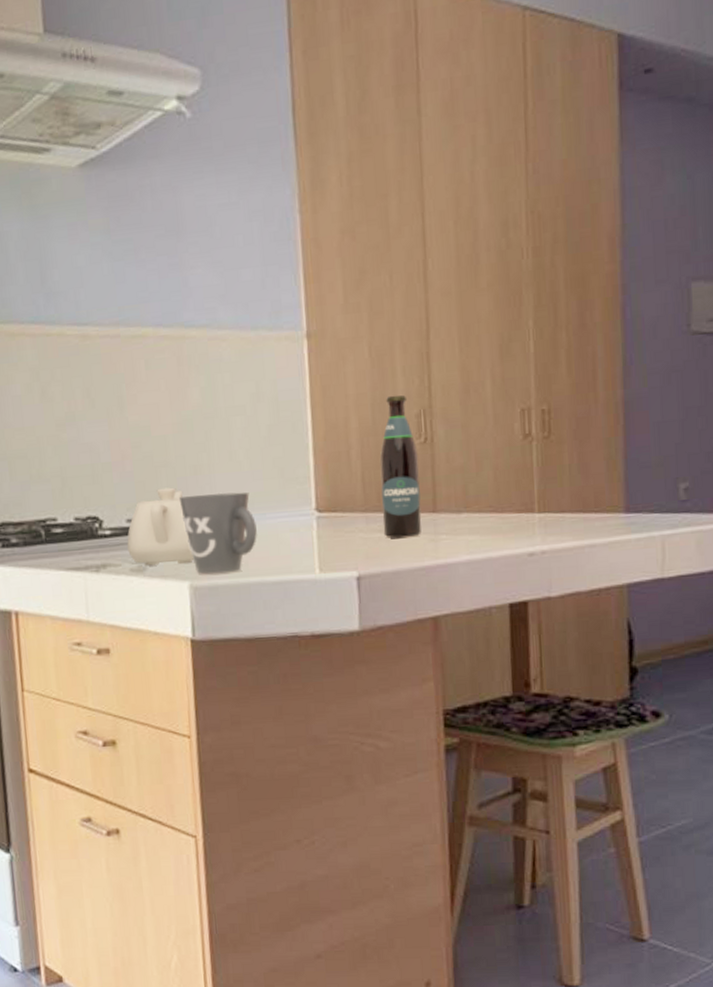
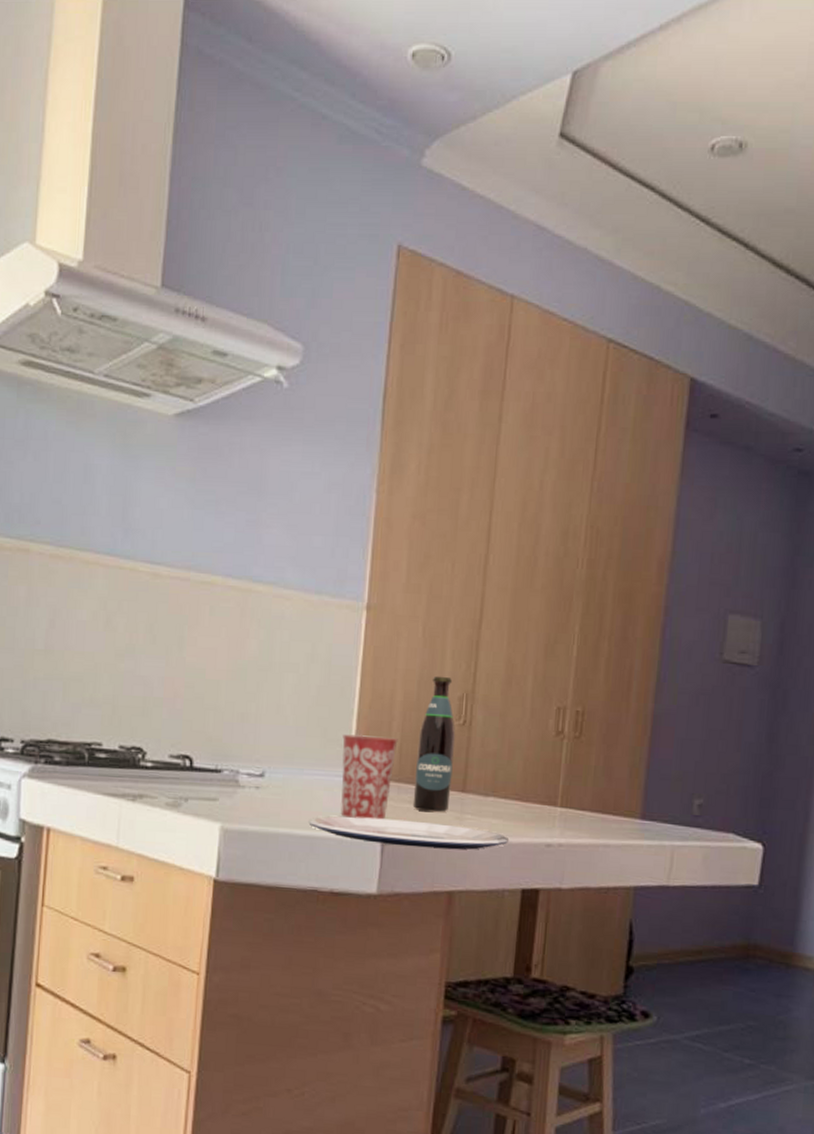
teapot: present [127,487,195,566] -> none [166,730,229,807]
mug: present [178,492,257,575] -> none [222,741,293,821]
plate: none [278,547,490,578] -> present [308,816,510,850]
mug: none [301,467,359,557] -> present [340,734,398,820]

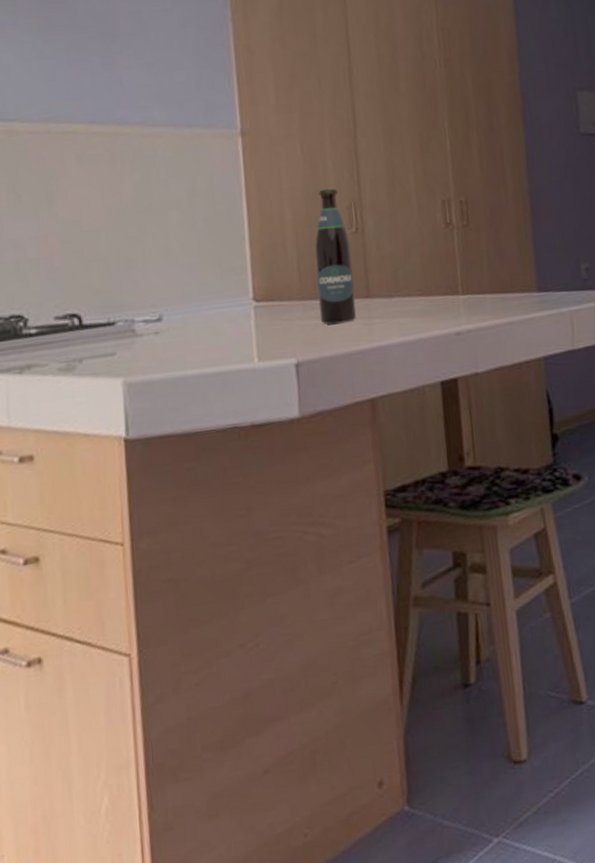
plate: present [308,816,510,850] -> none [216,331,421,367]
mug: present [340,734,398,820] -> none [238,257,296,346]

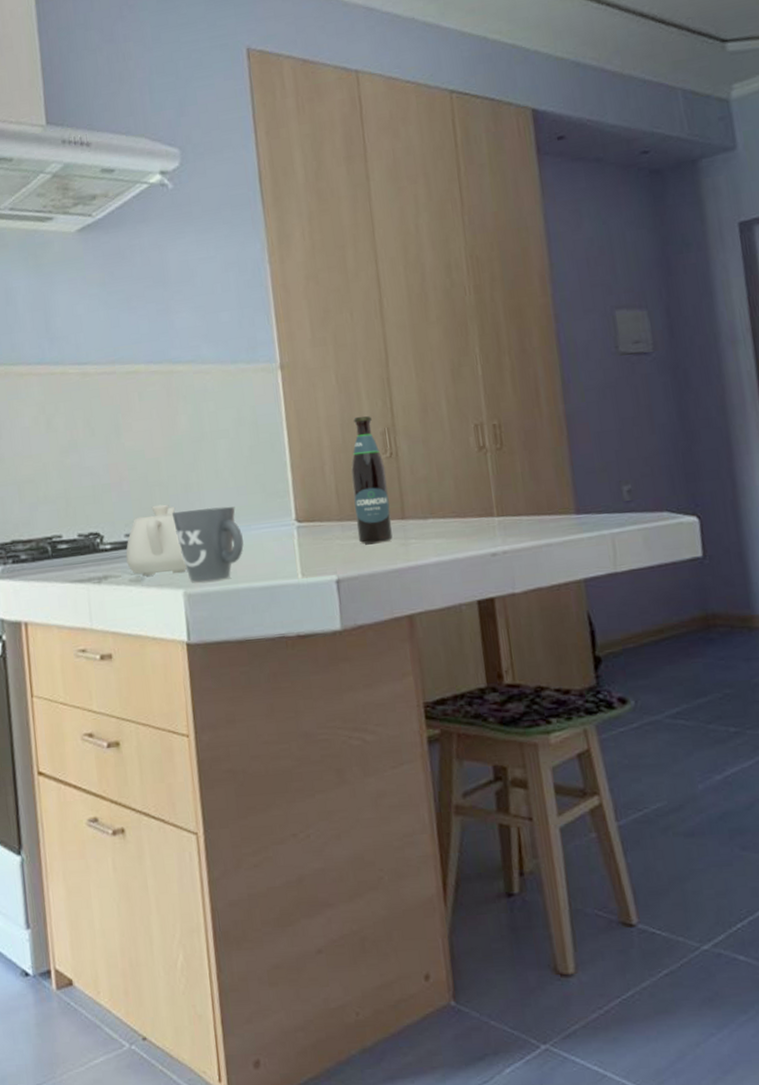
teapot: none [54,282,129,365] -> present [125,504,188,577]
mug: none [111,284,194,370] -> present [171,506,244,582]

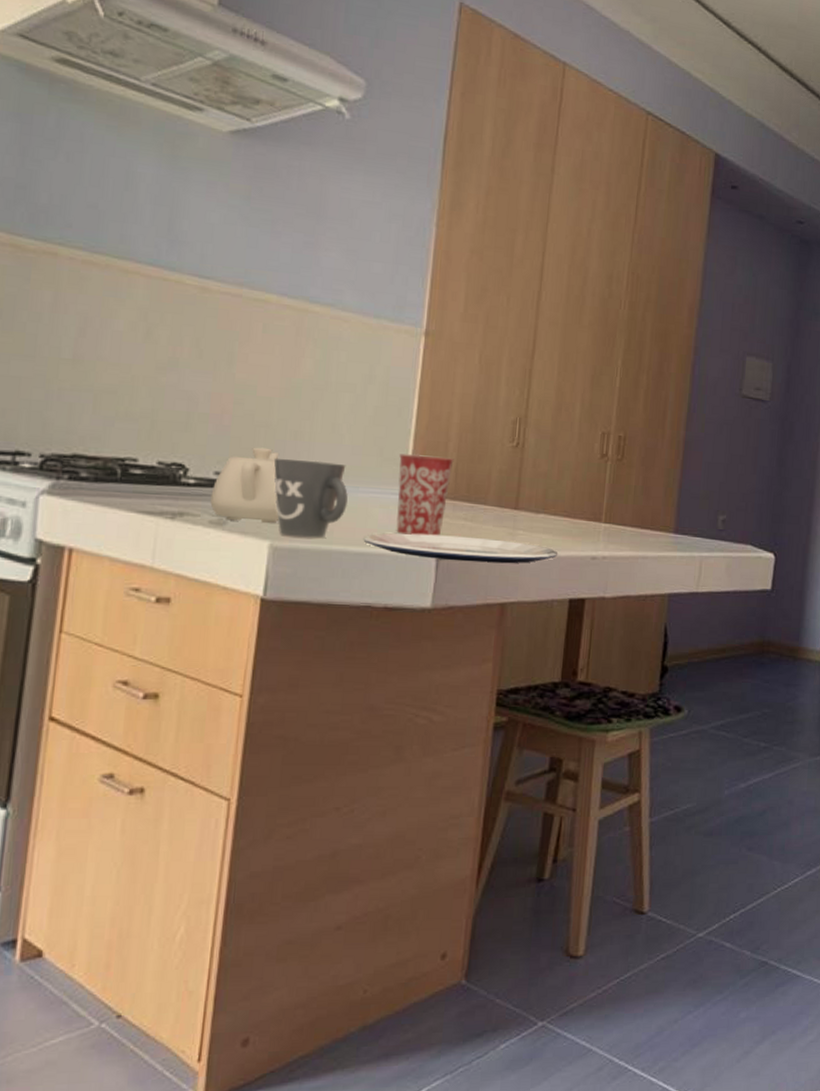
plate: none [264,551,456,582] -> present [363,532,559,564]
mug: none [281,481,336,563] -> present [396,453,454,536]
bottle: present [351,416,393,544] -> none [467,400,510,529]

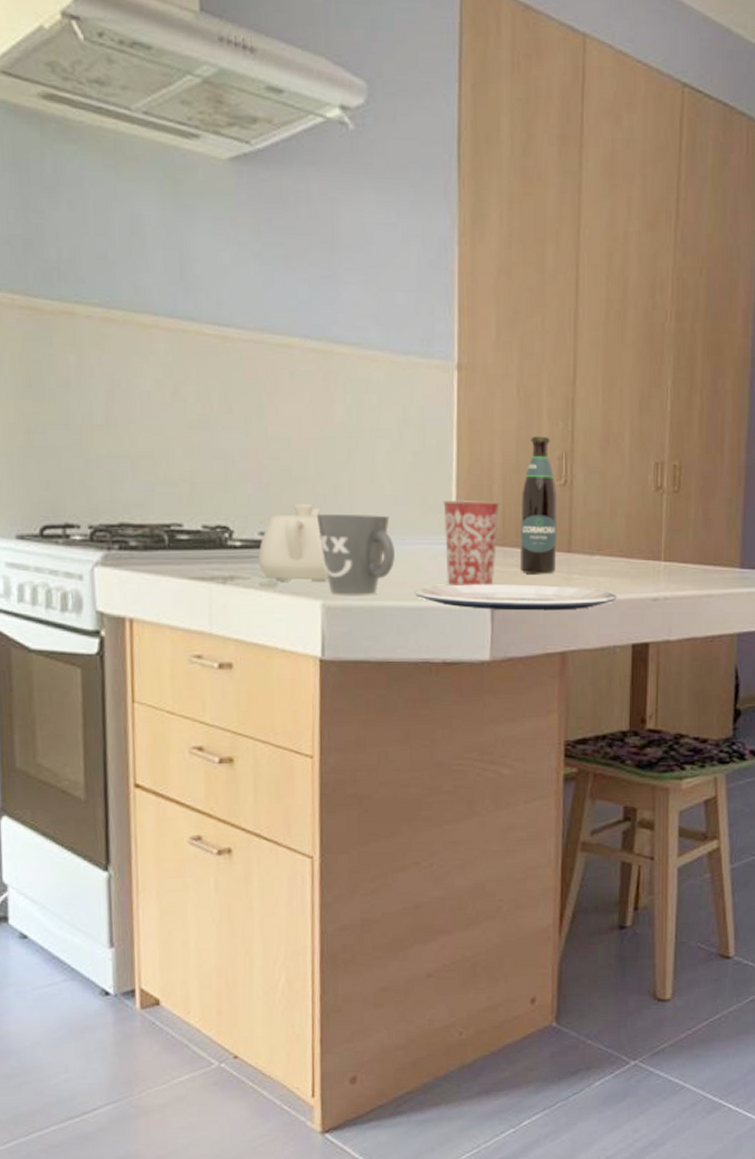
bottle: none [467,400,510,529] -> present [519,436,558,575]

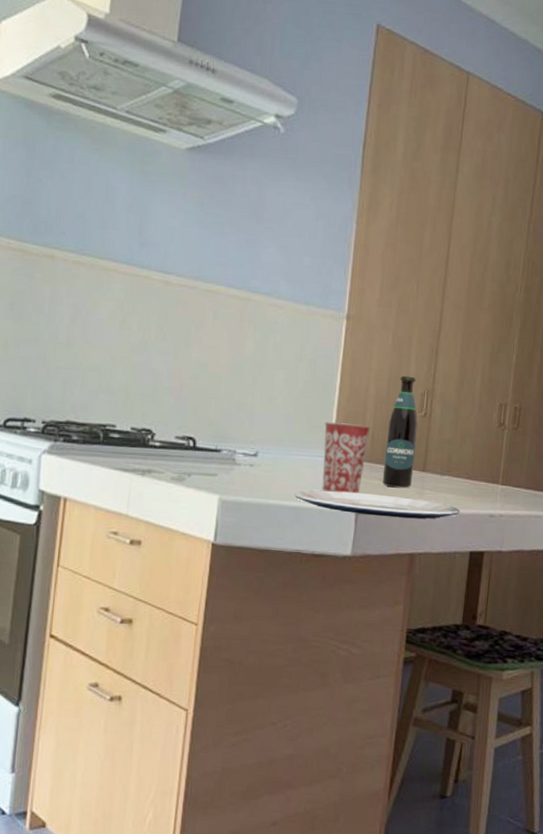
teapot: present [258,503,329,583] -> none [172,415,227,481]
mug: present [316,513,395,595] -> none [222,426,282,494]

